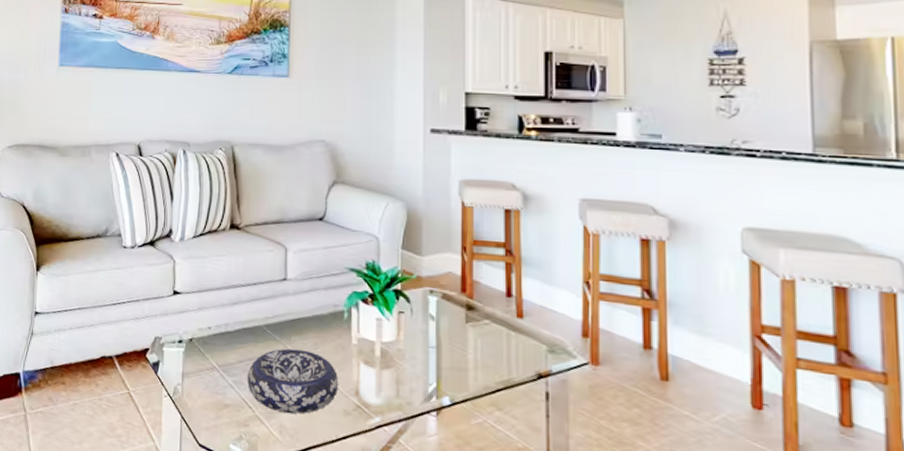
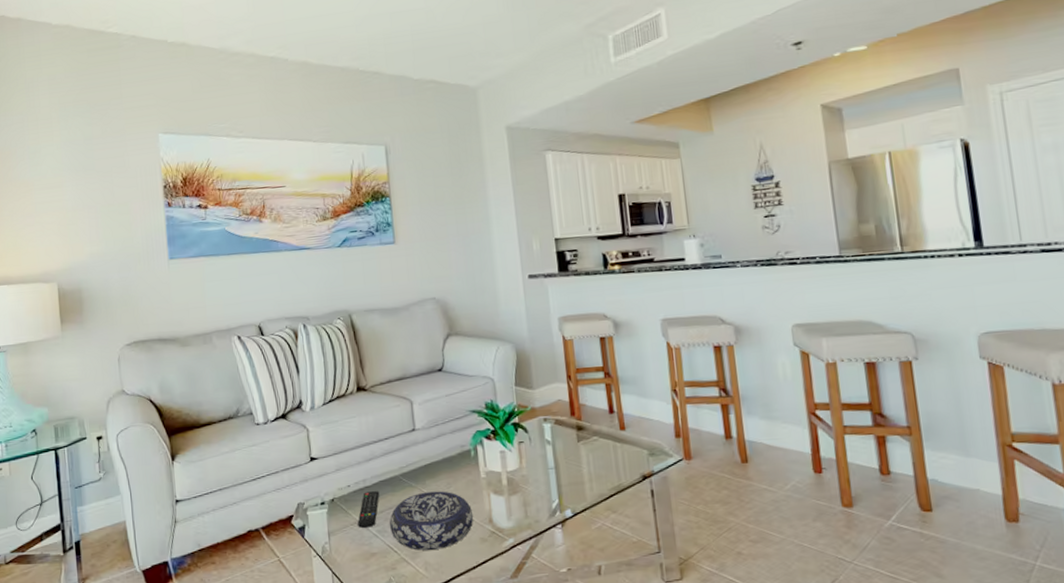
remote control: none [214,337,241,376] -> present [357,491,380,528]

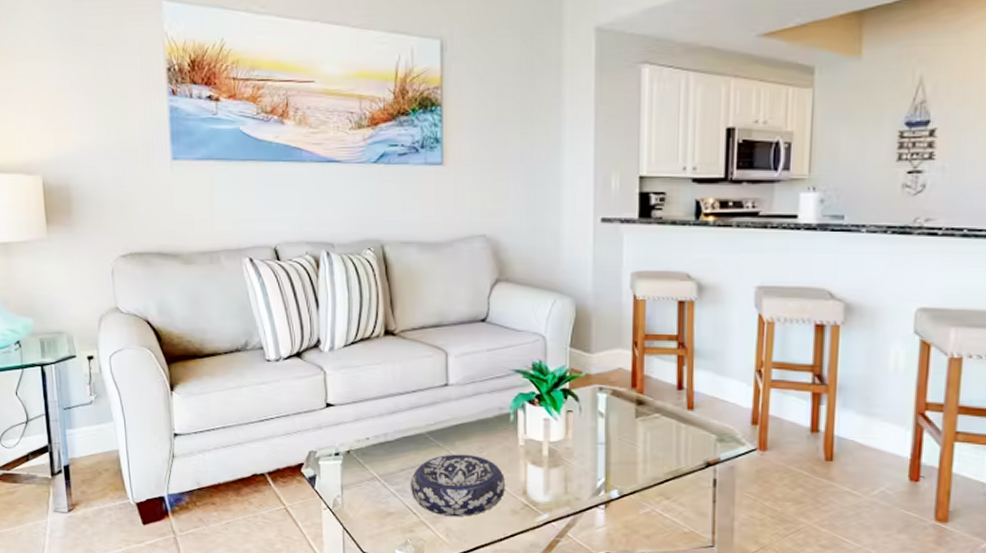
remote control: present [357,491,380,528] -> none [375,447,402,485]

